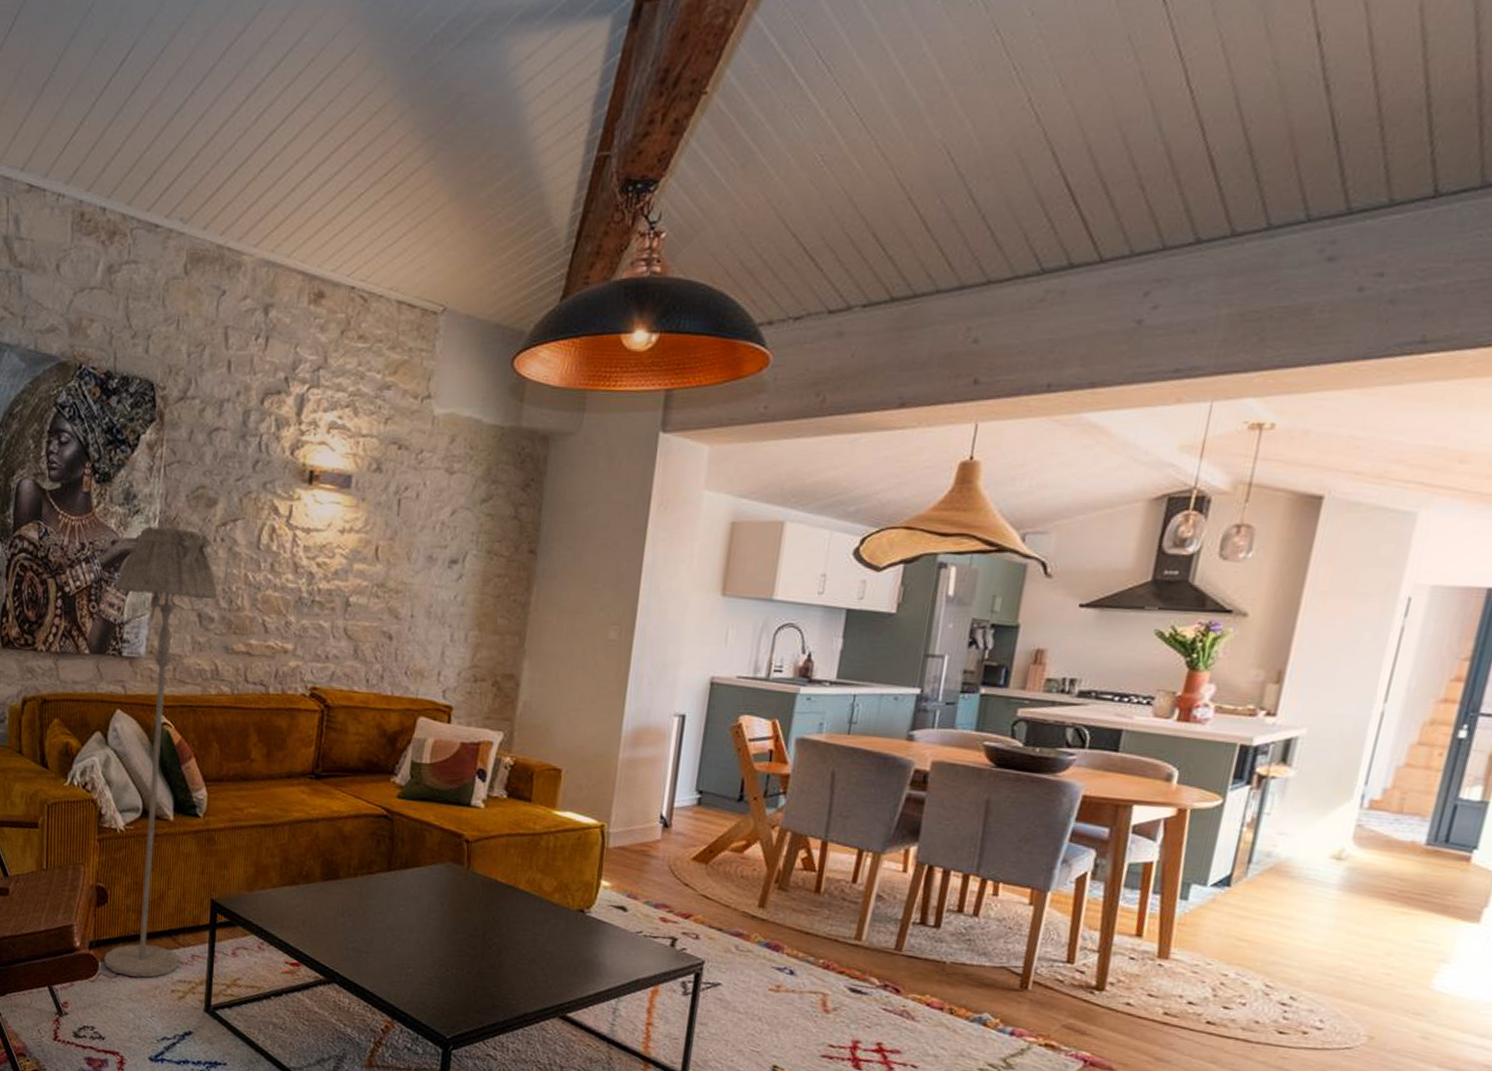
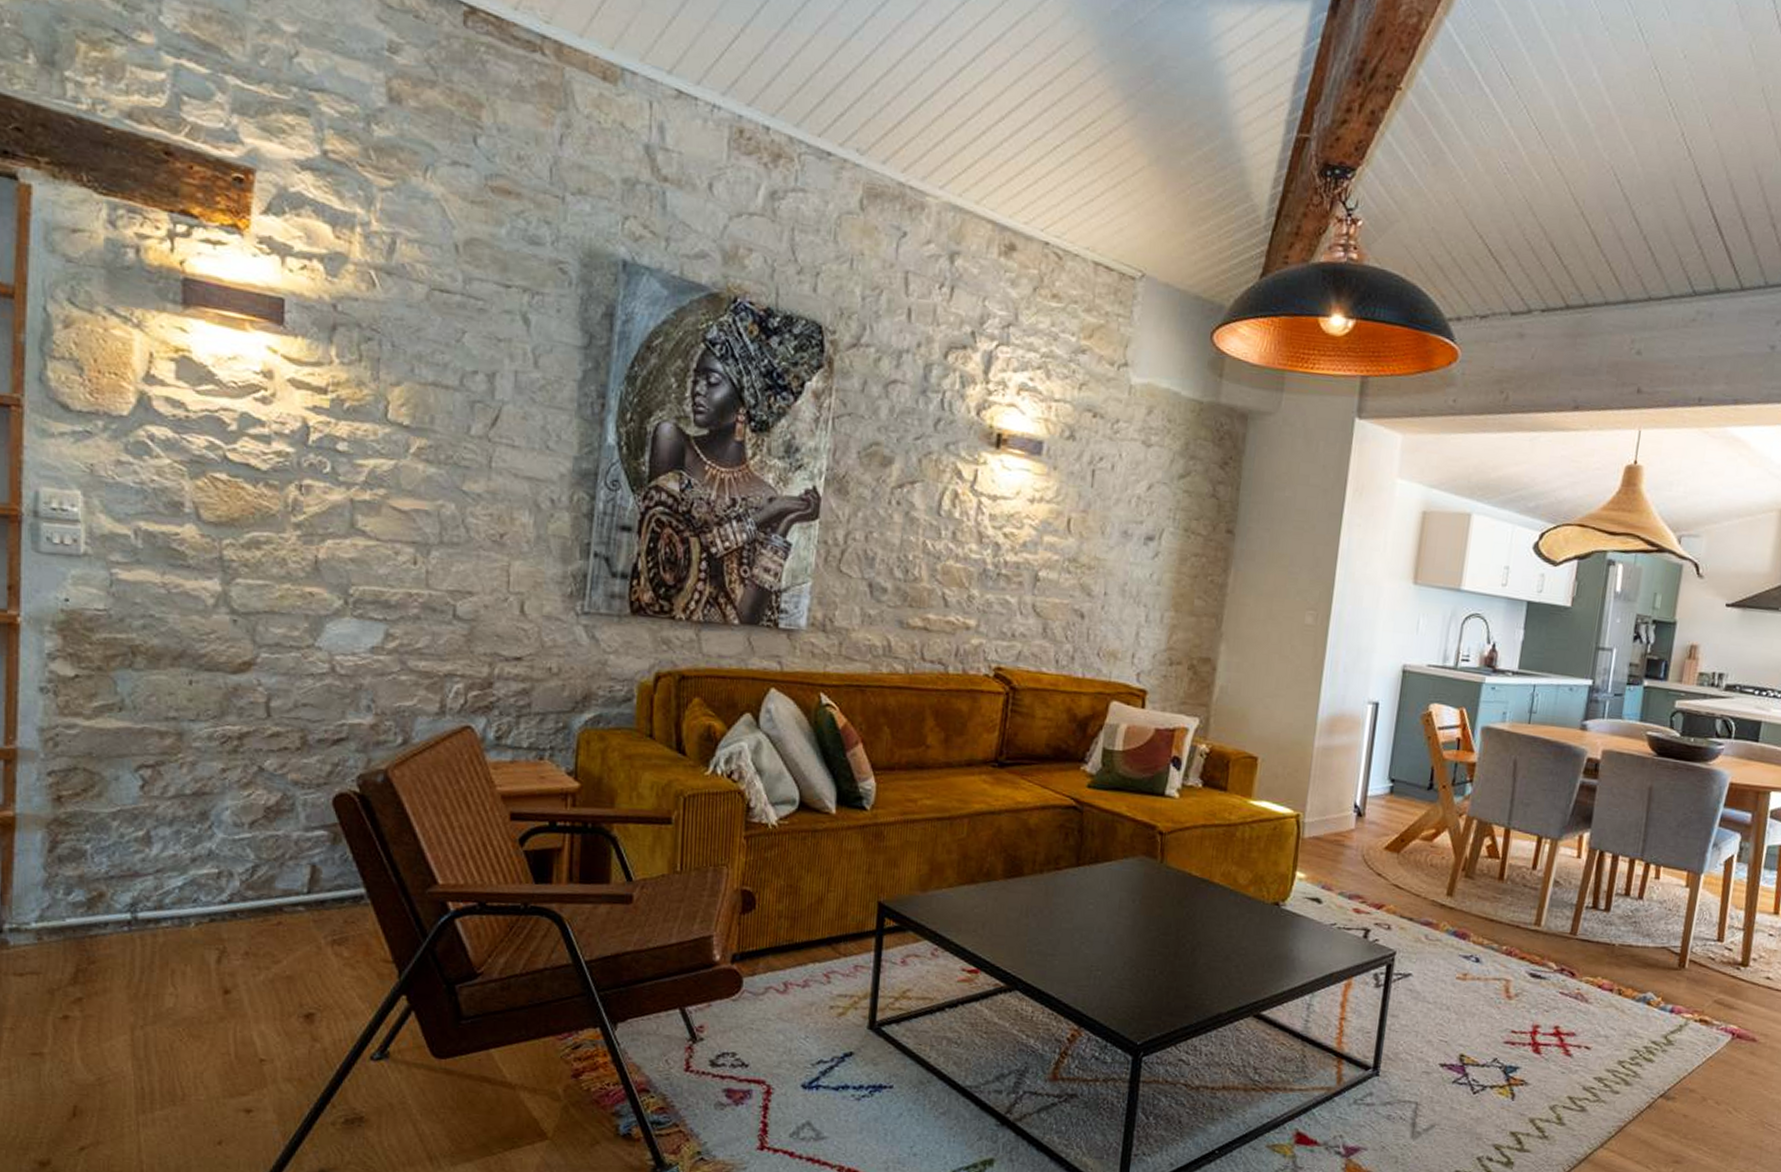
floor lamp: present [104,526,218,978] -> none [749,484,892,994]

